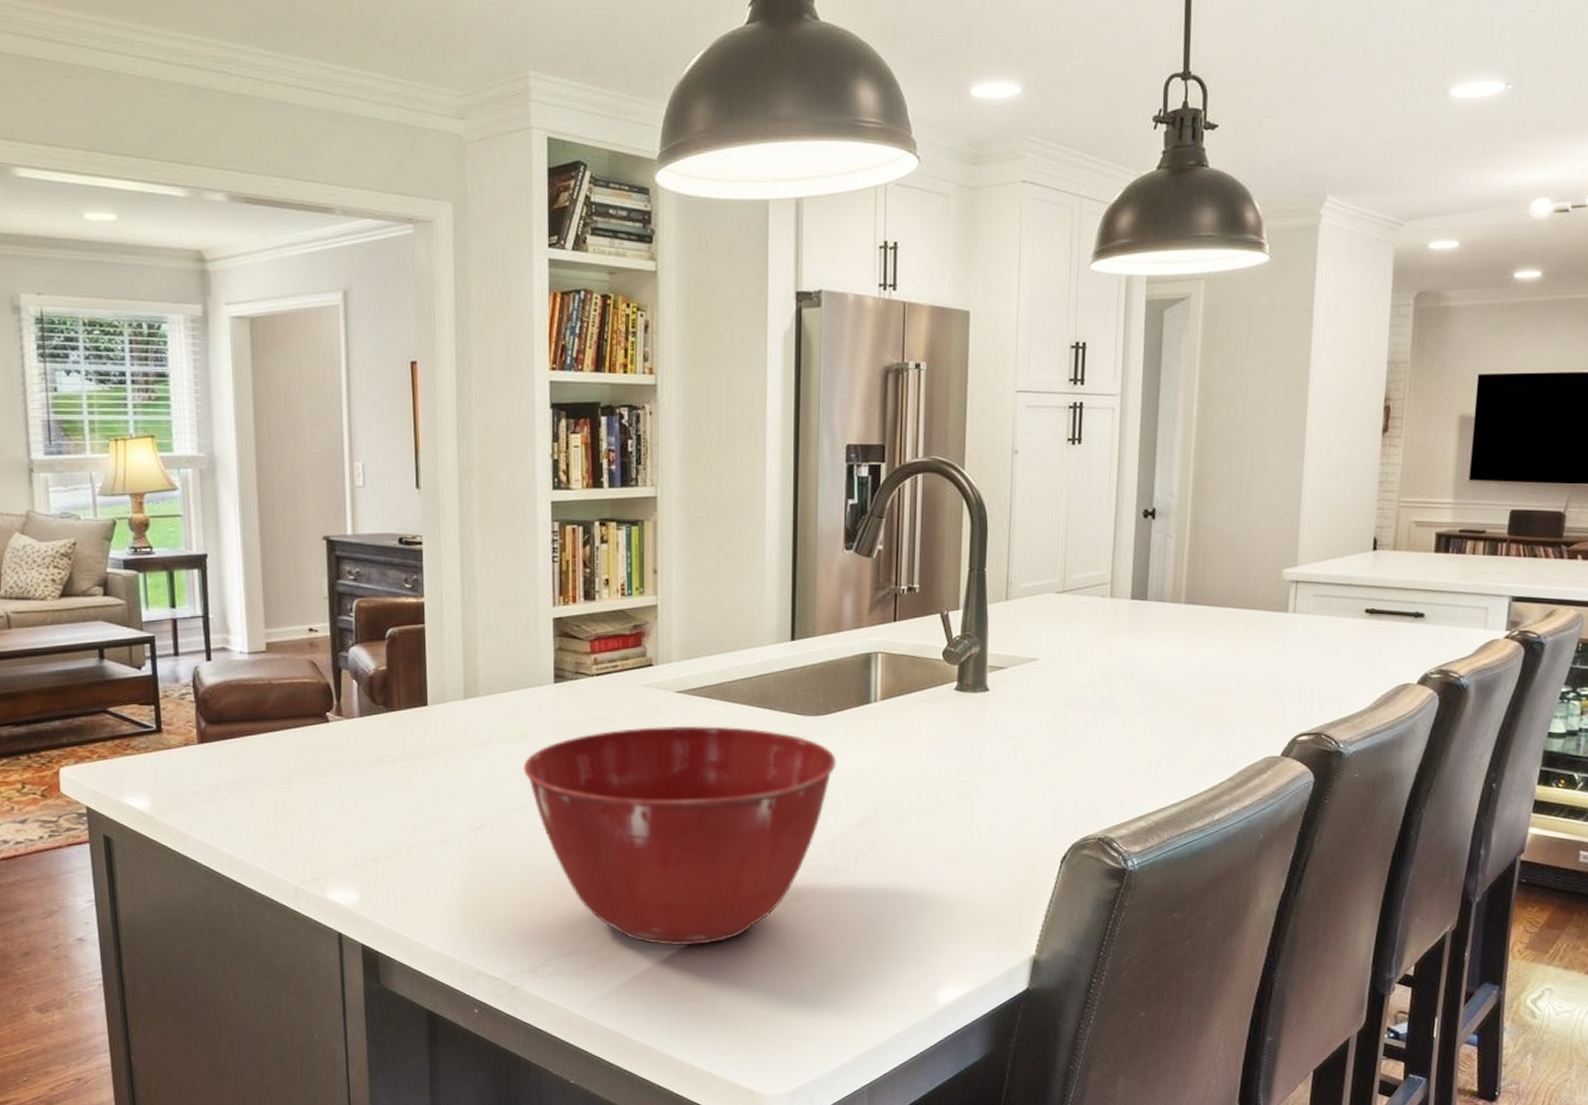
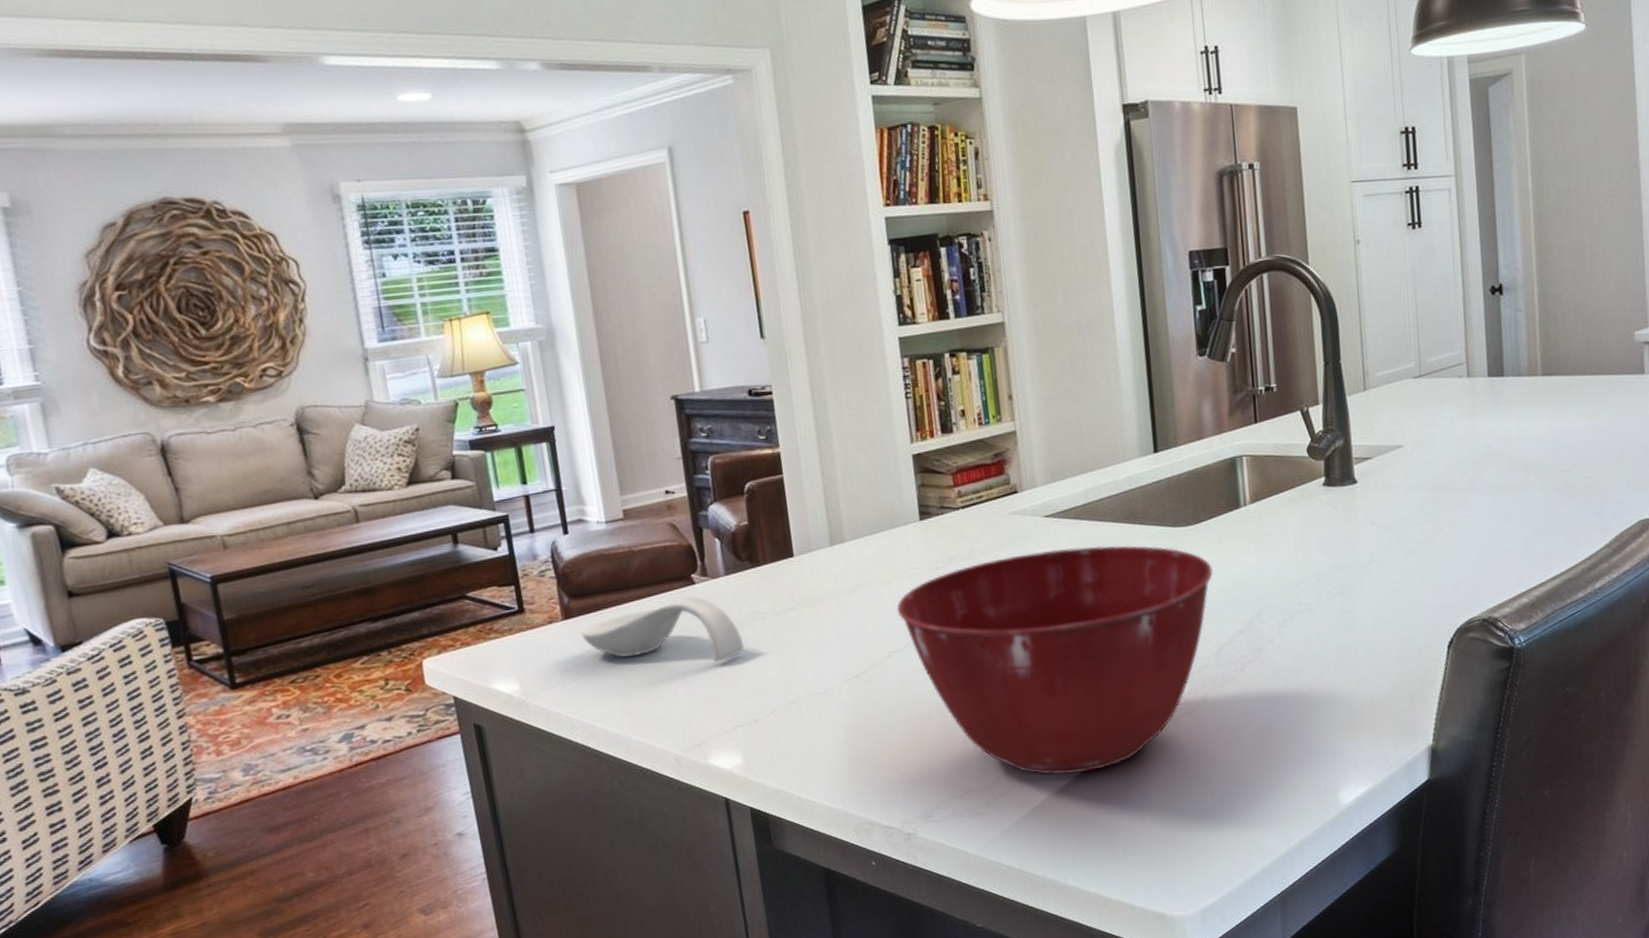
spoon rest: none [214,733,372,800] -> present [581,595,745,662]

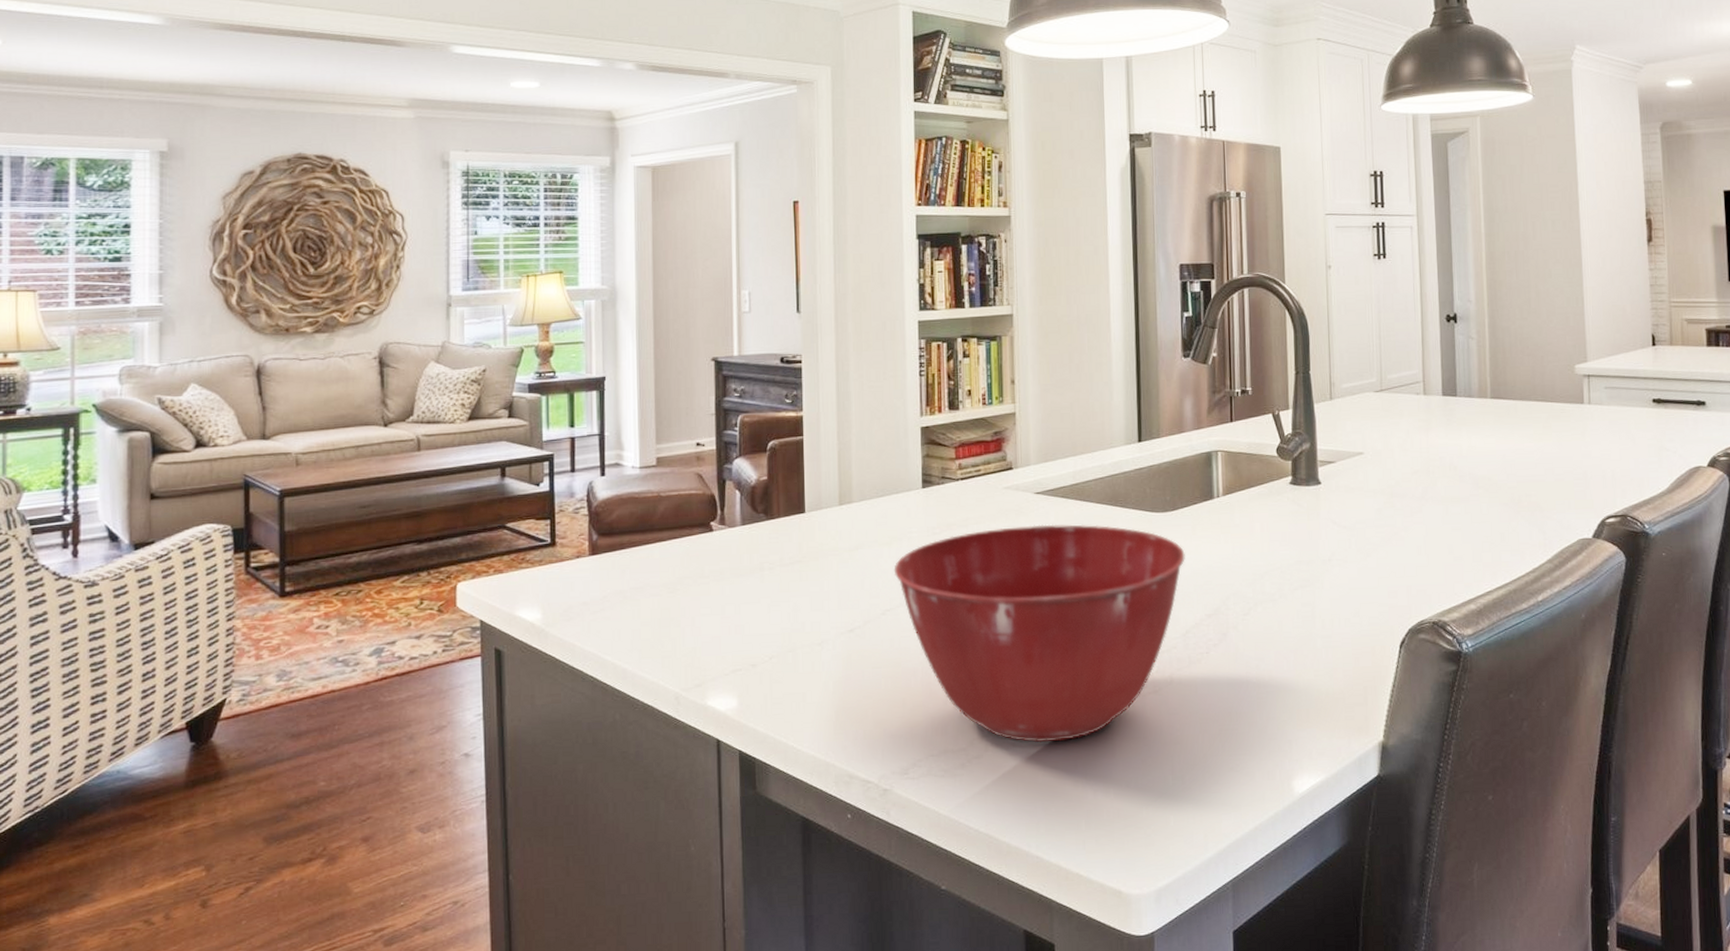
spoon rest: present [581,595,745,662] -> none [604,542,751,607]

